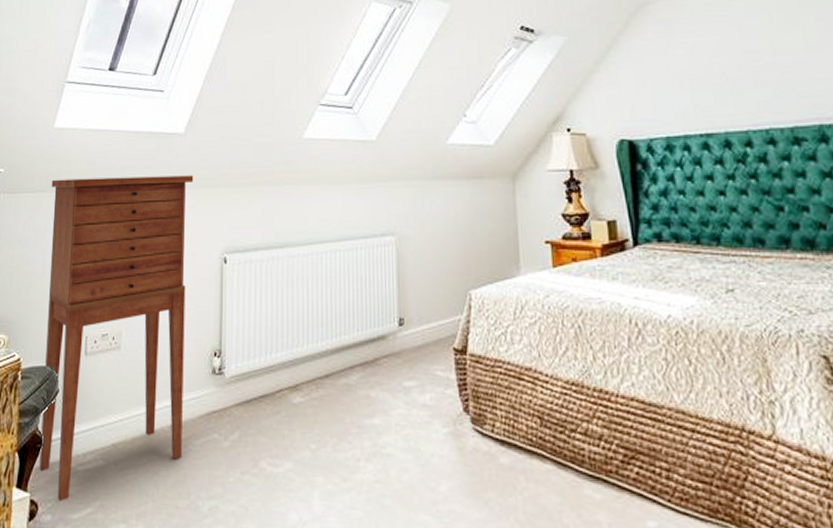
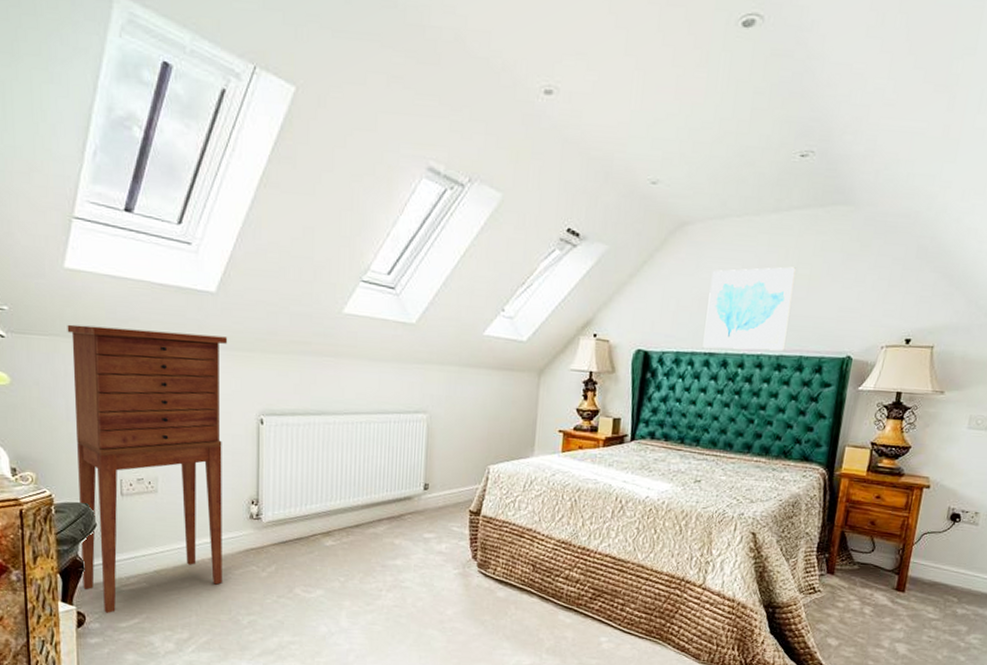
wall art: none [687,29,799,129] -> present [703,267,796,351]

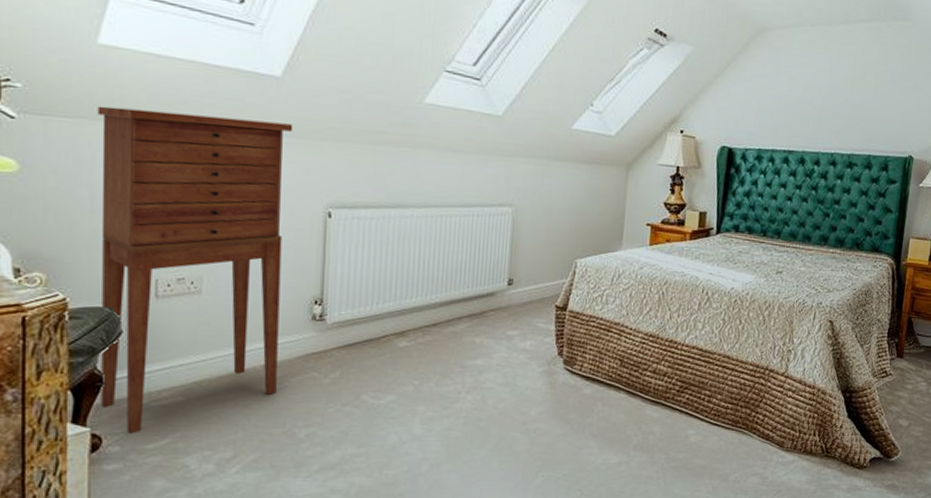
wall art: present [703,267,796,351] -> none [782,73,864,150]

